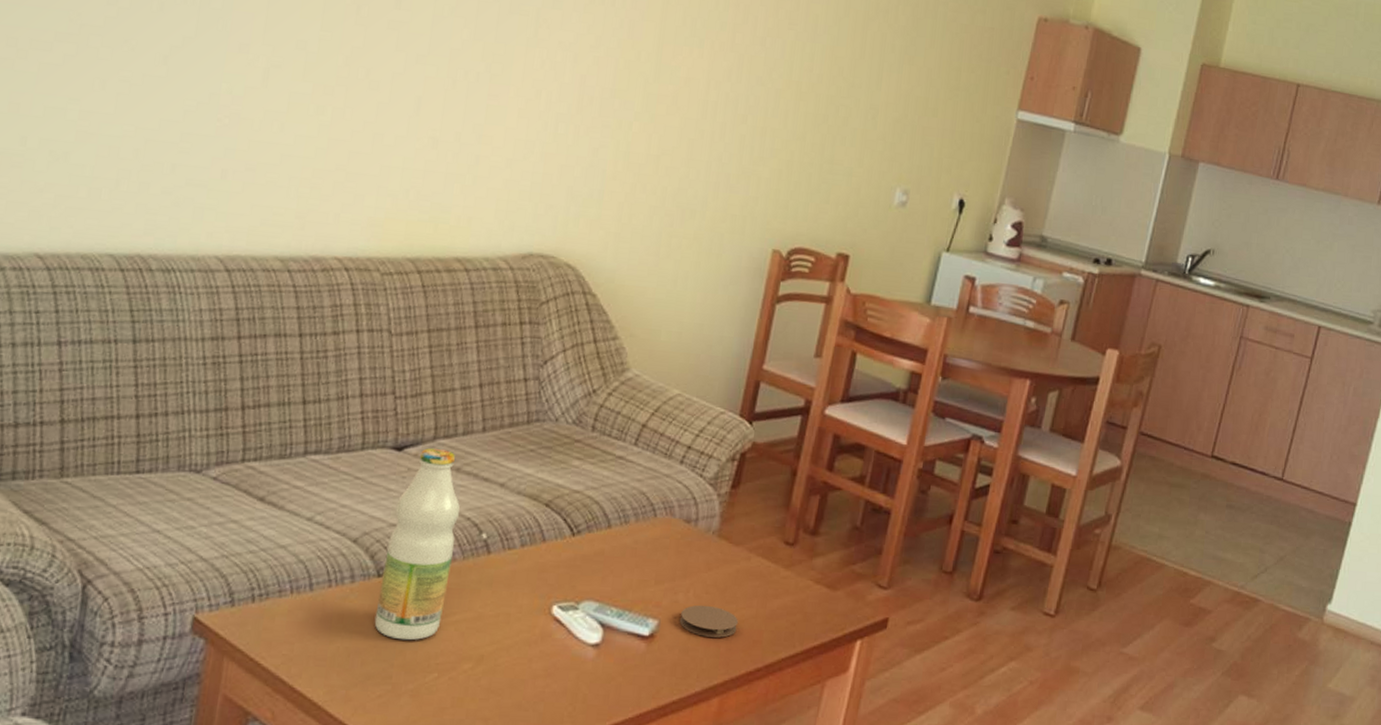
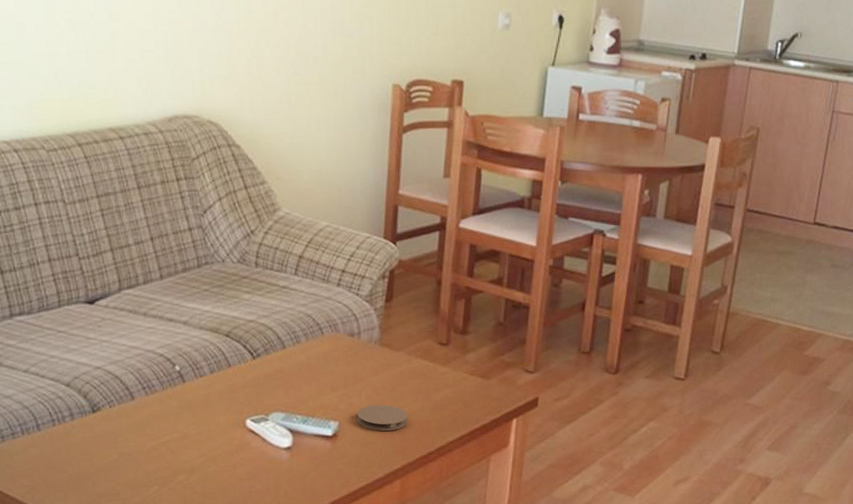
bottle: present [374,448,460,641] -> none [96,298,154,463]

